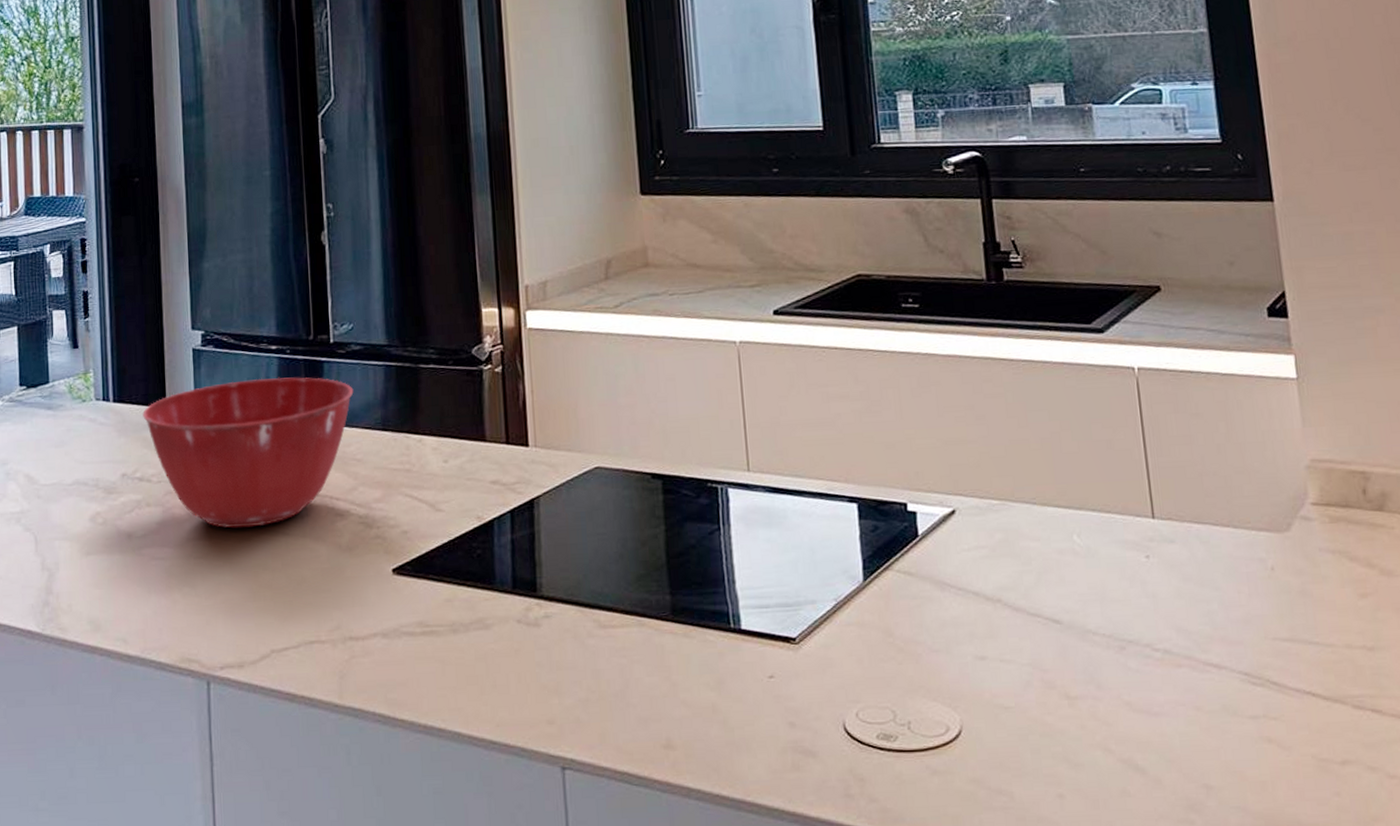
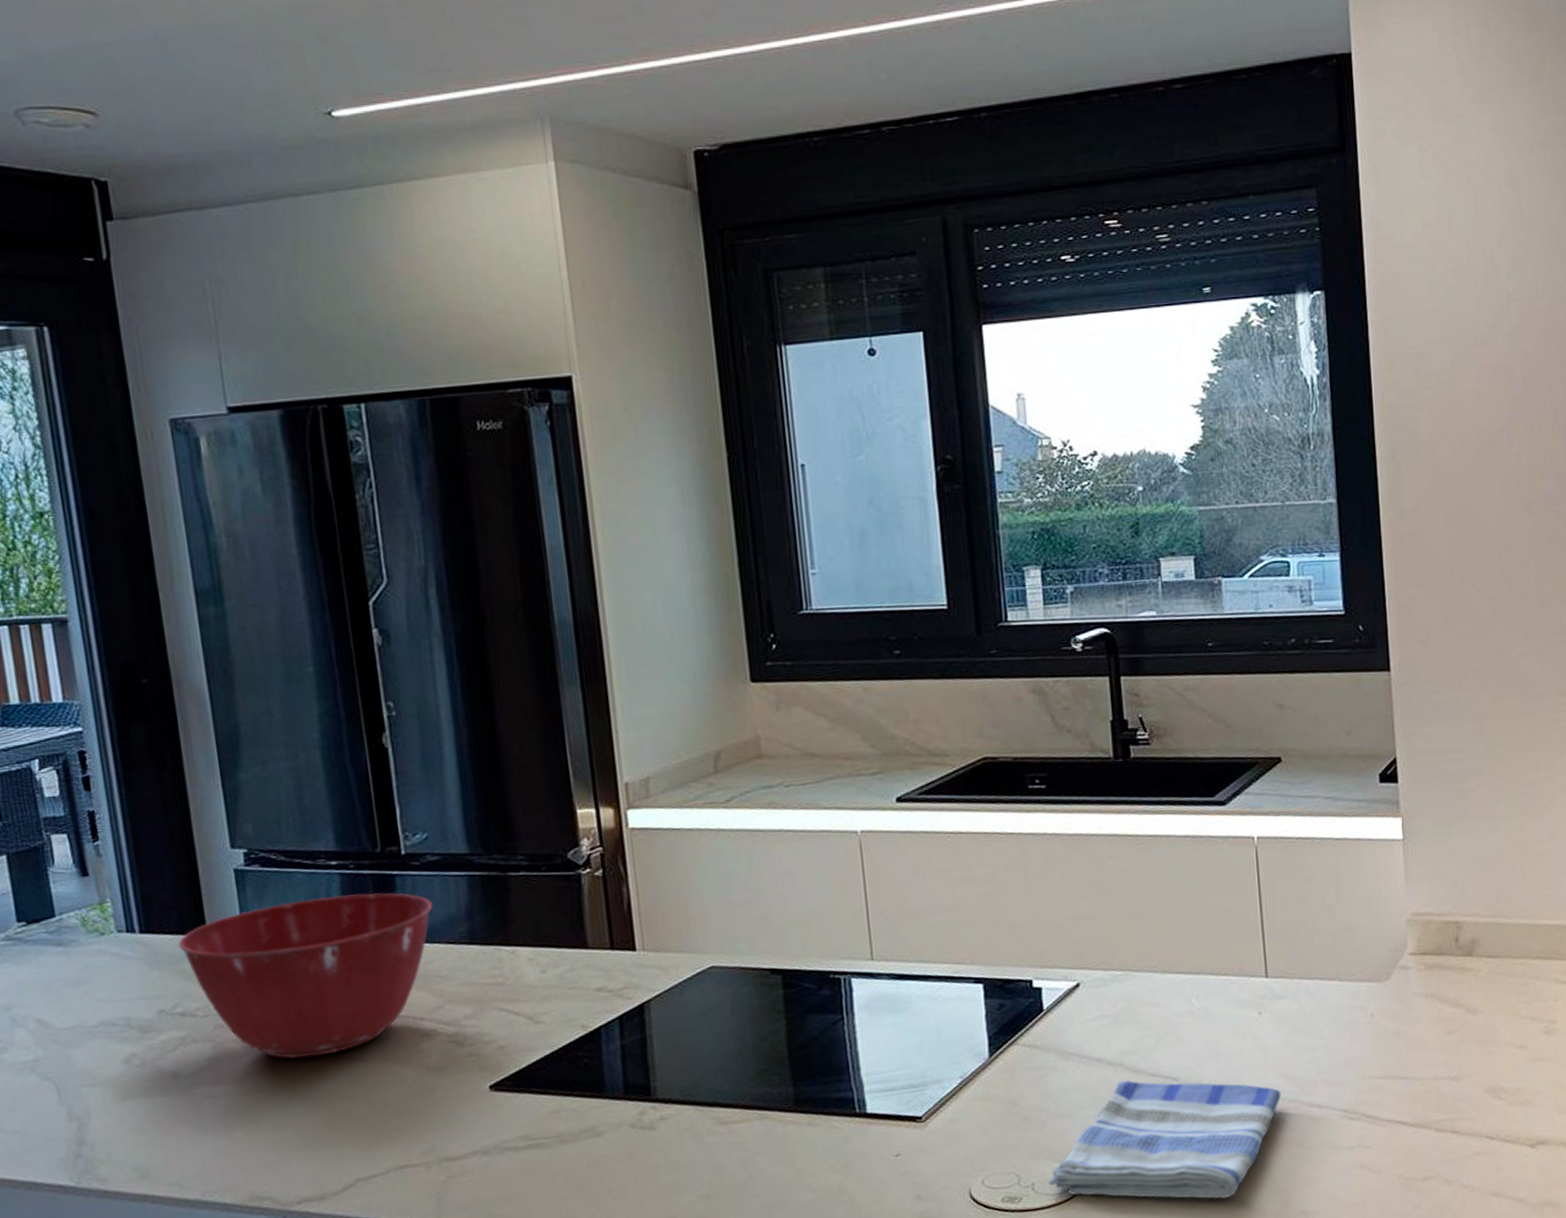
dish towel: none [924,618,1174,761] -> present [1047,1080,1281,1199]

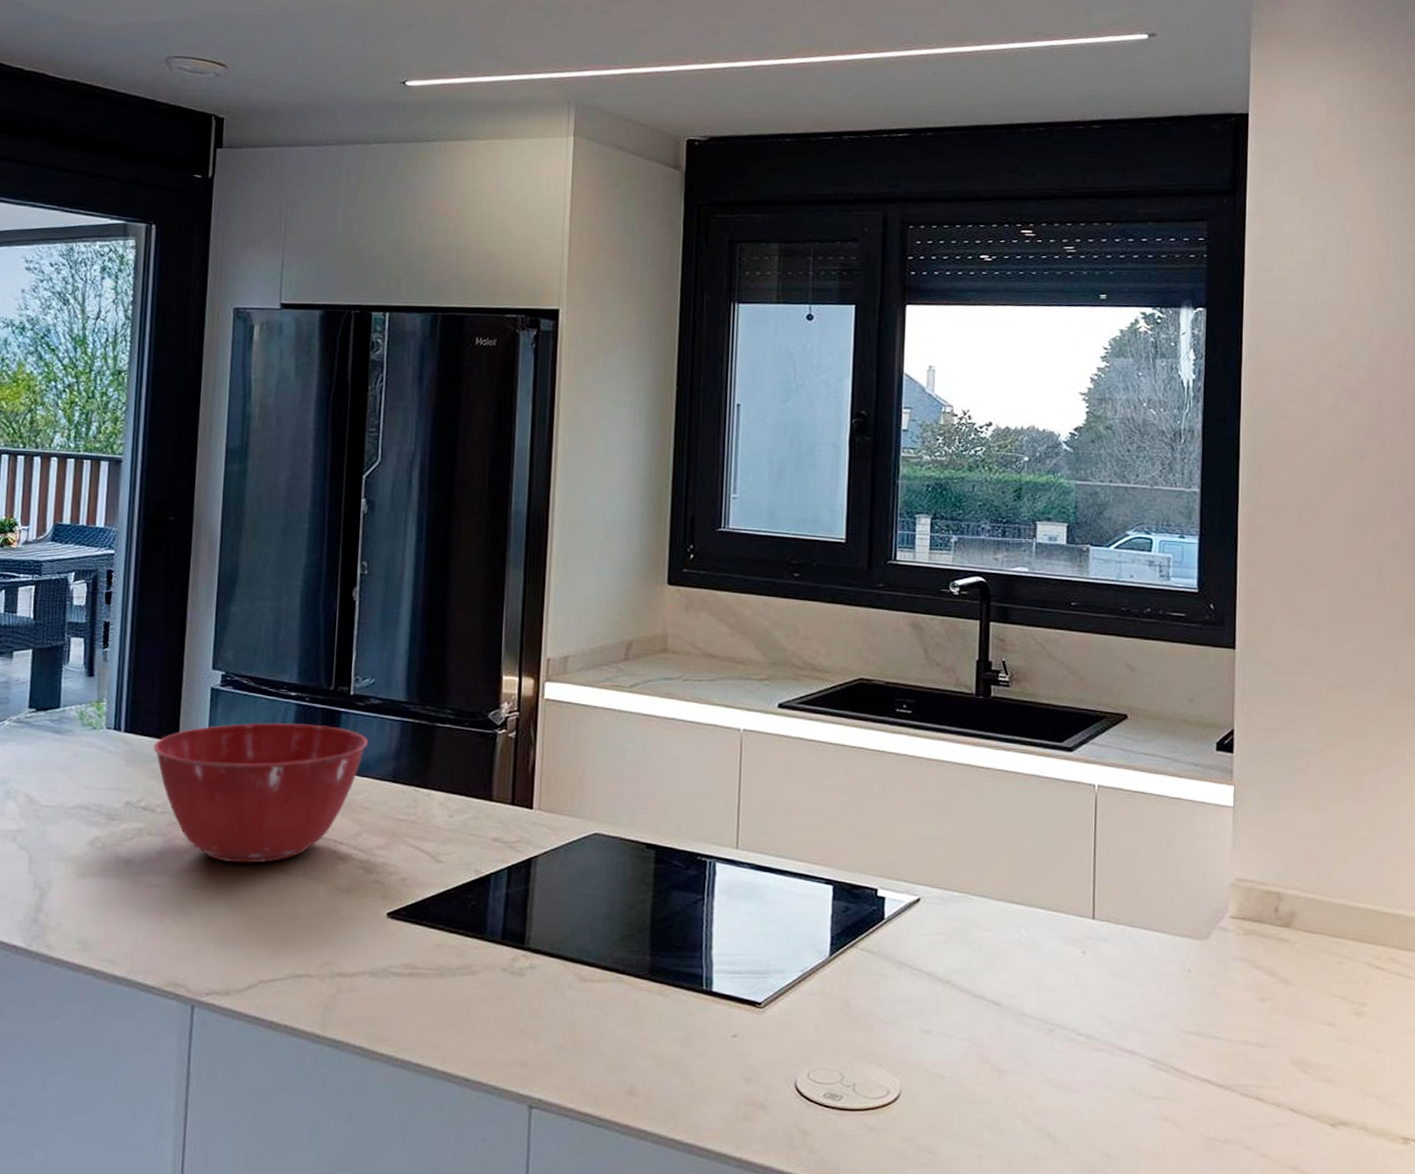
dish towel: present [1047,1080,1281,1199] -> none [868,997,1096,1129]

